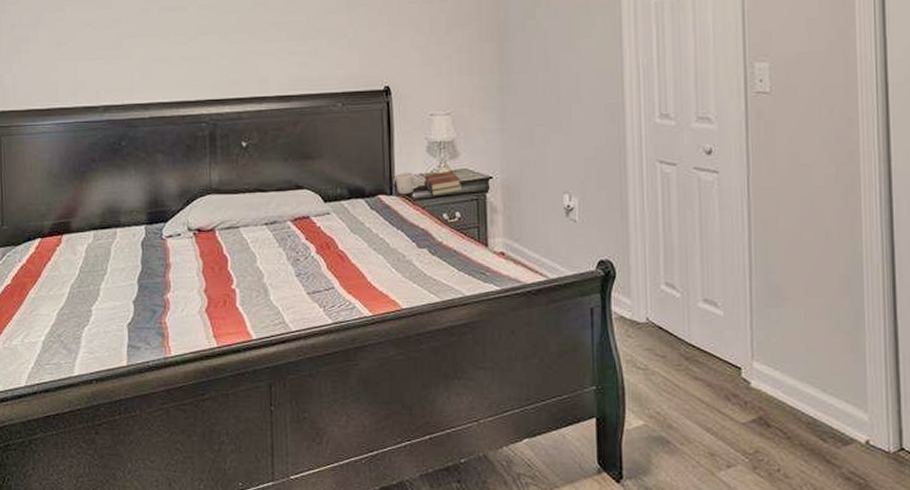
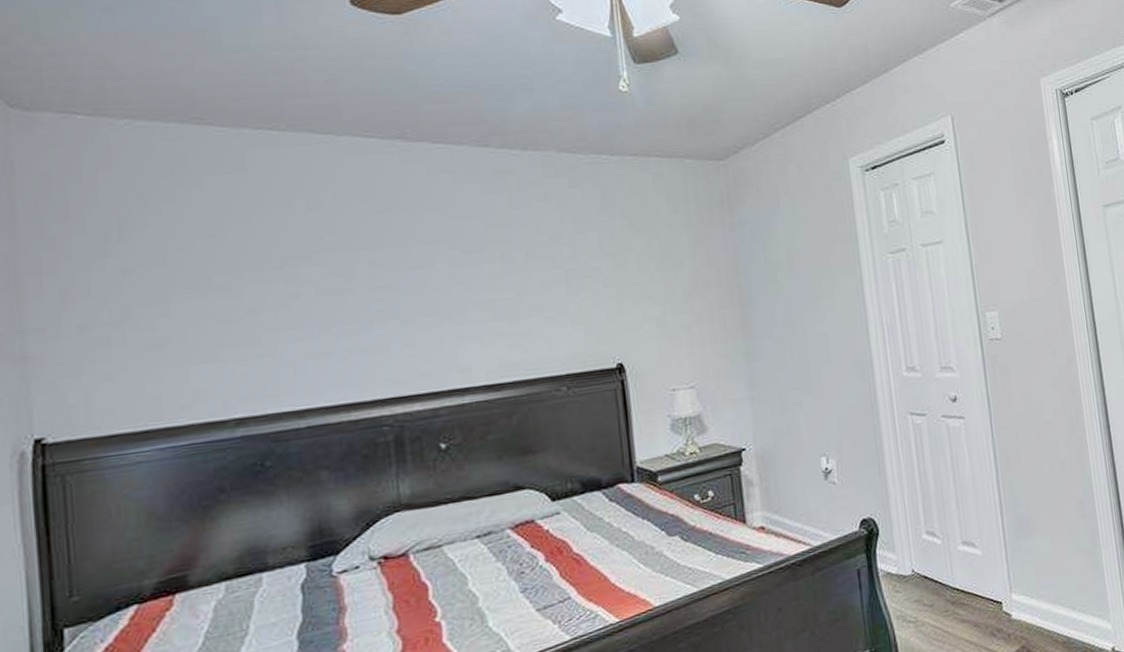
mug: present [395,173,420,195] -> none [636,455,665,481]
books: present [423,170,463,196] -> none [669,447,714,477]

